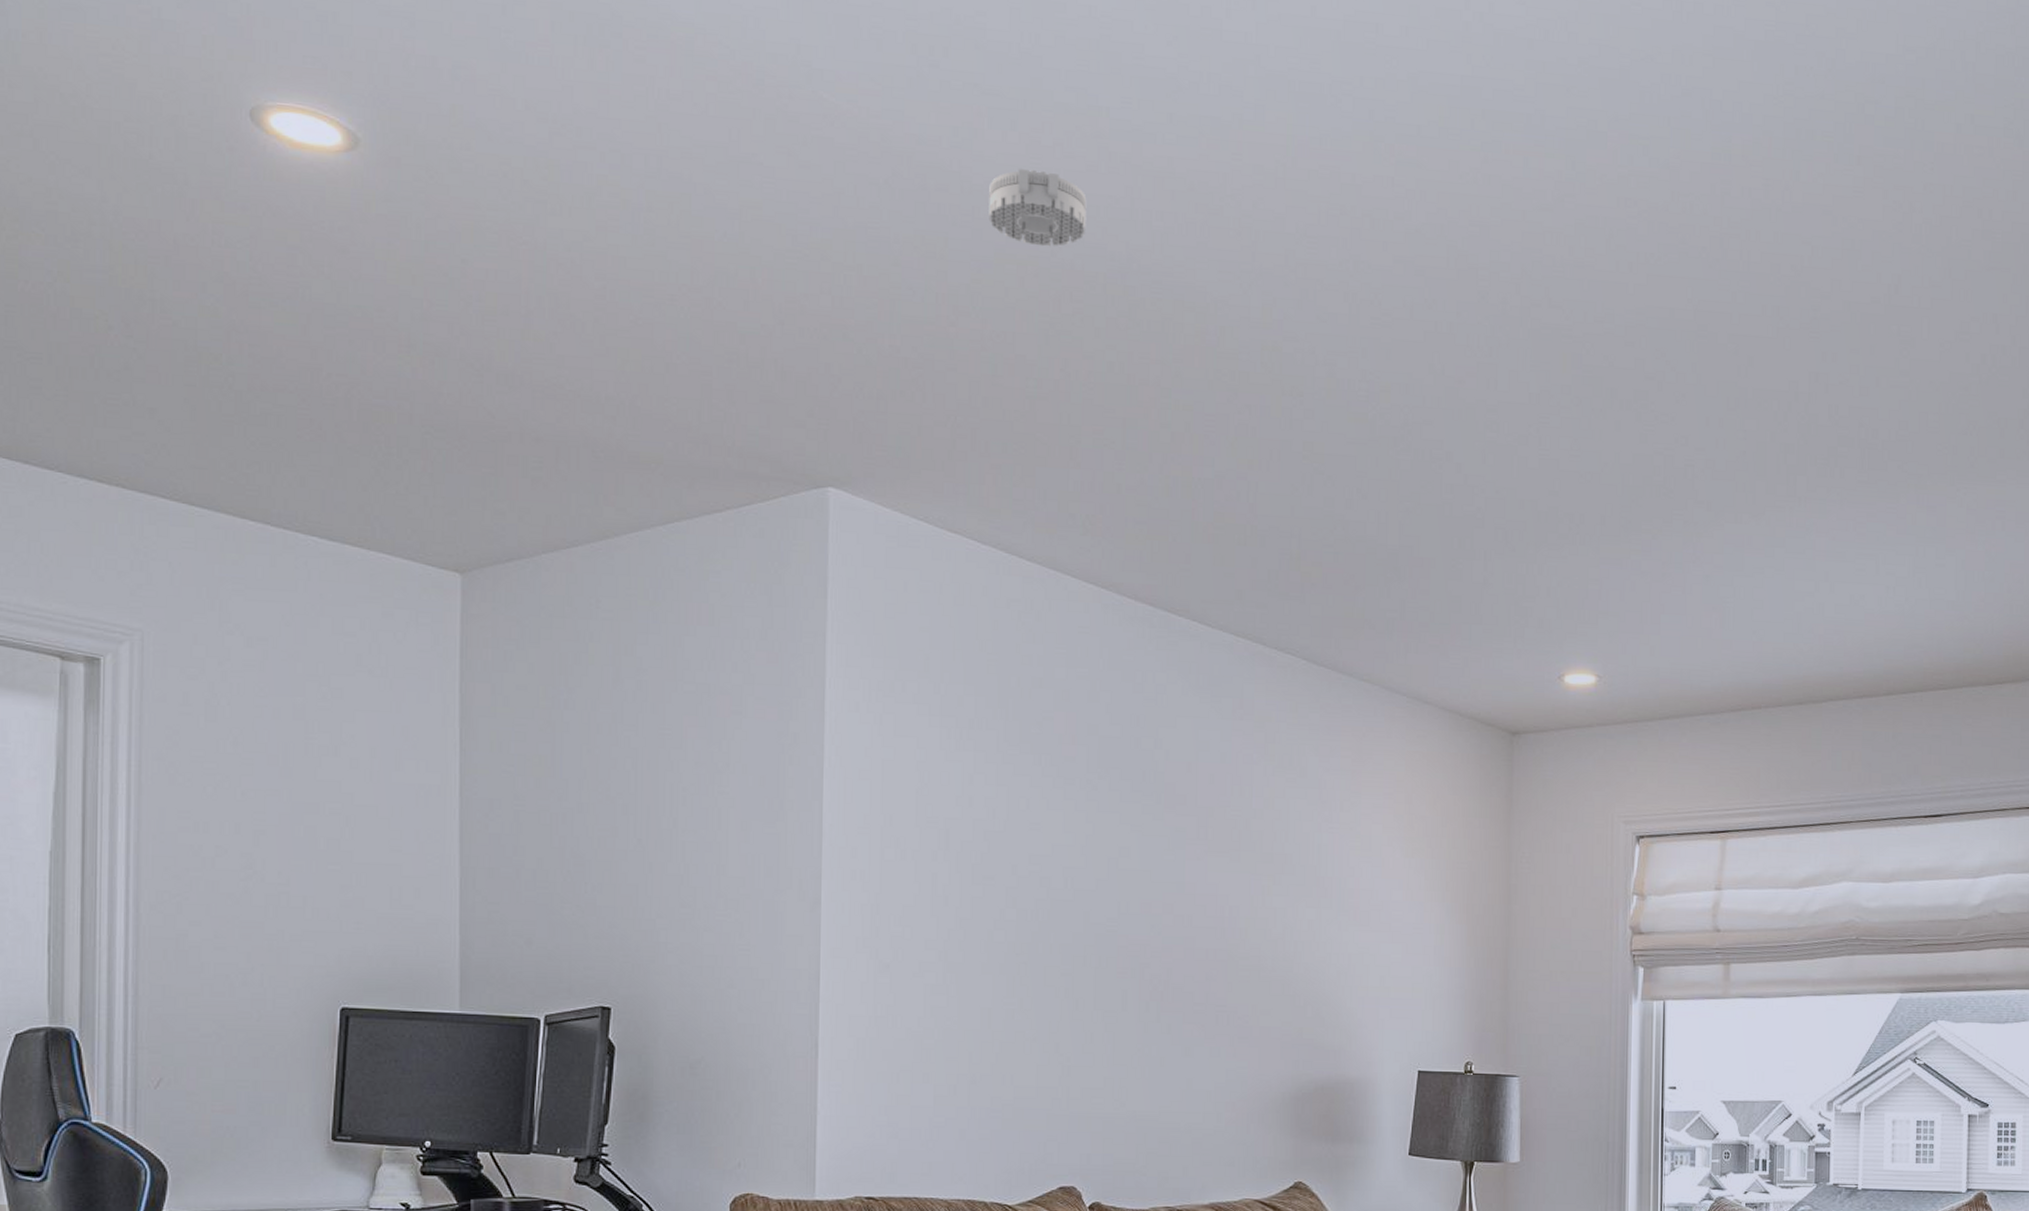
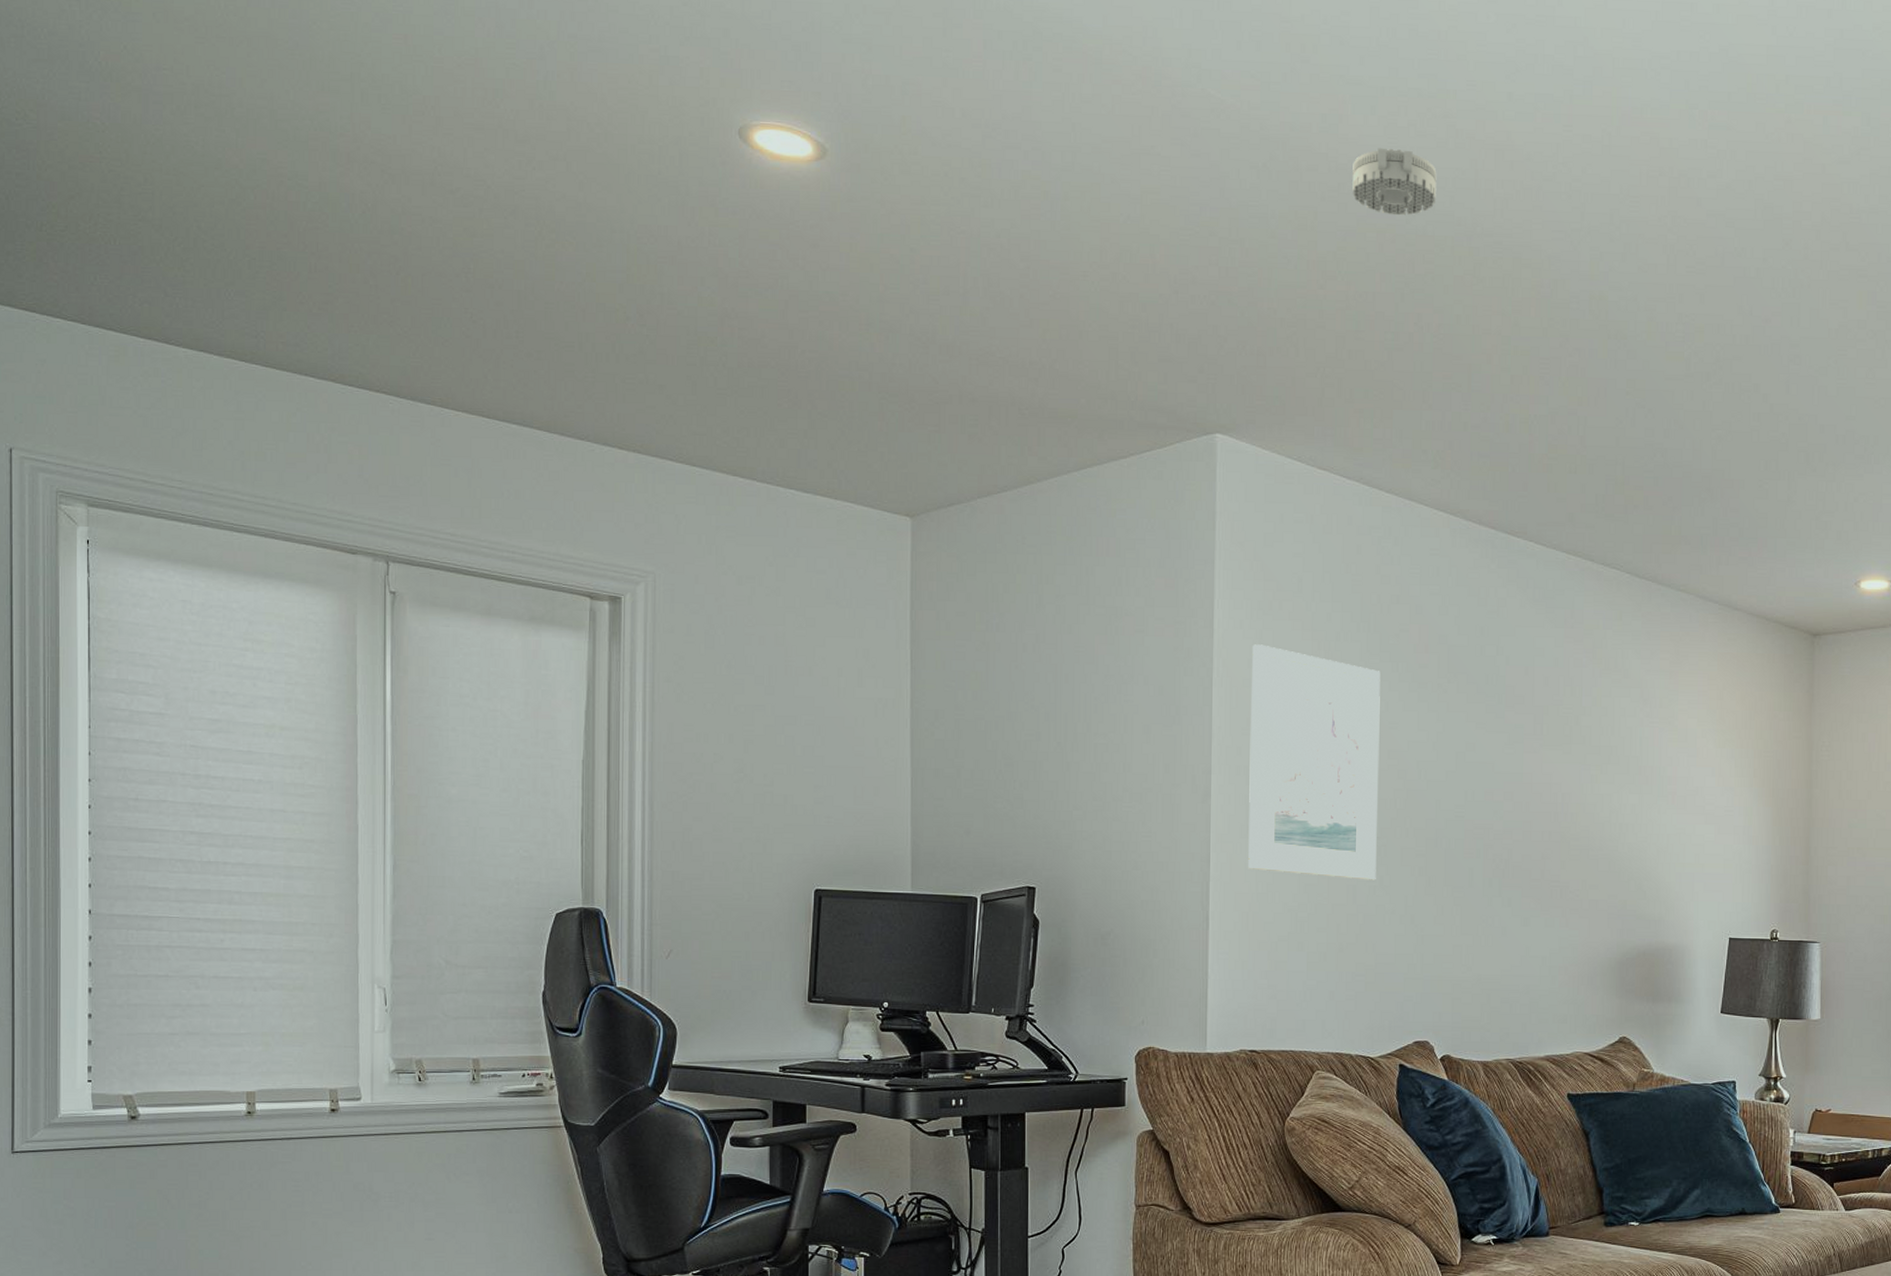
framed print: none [865,730,1020,1003] -> present [1248,644,1380,880]

